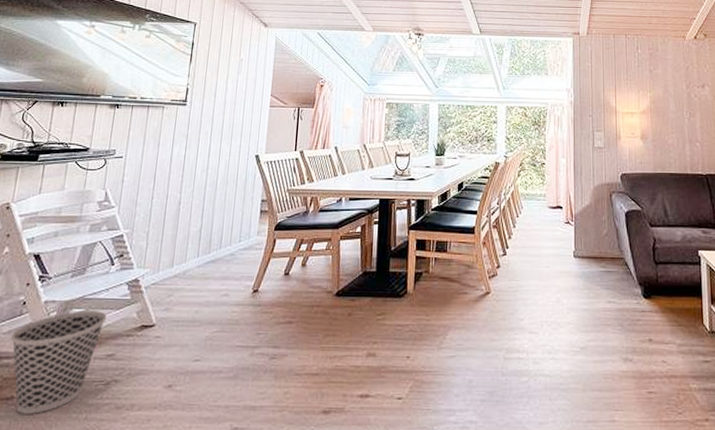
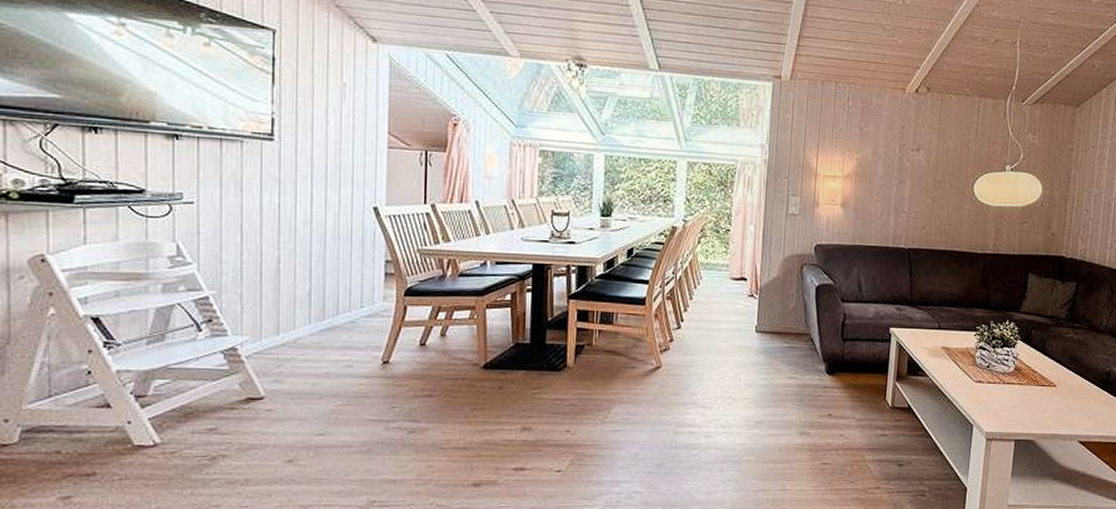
wastebasket: present [10,310,107,414] -> none [78,381,201,490]

